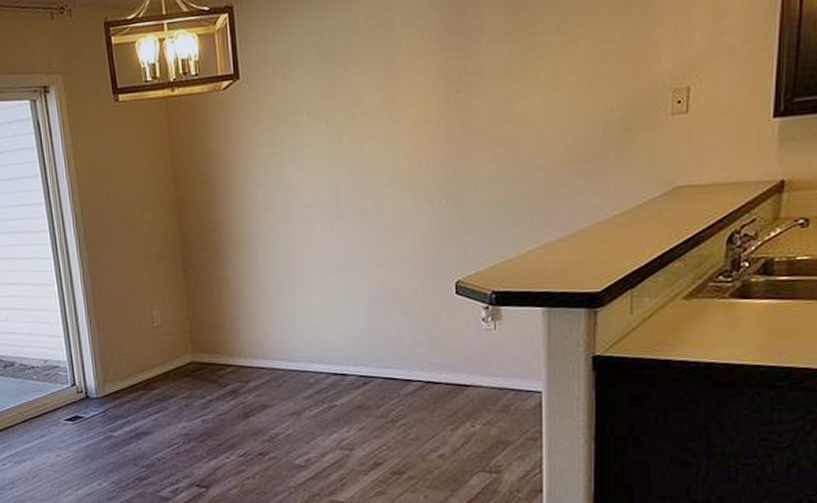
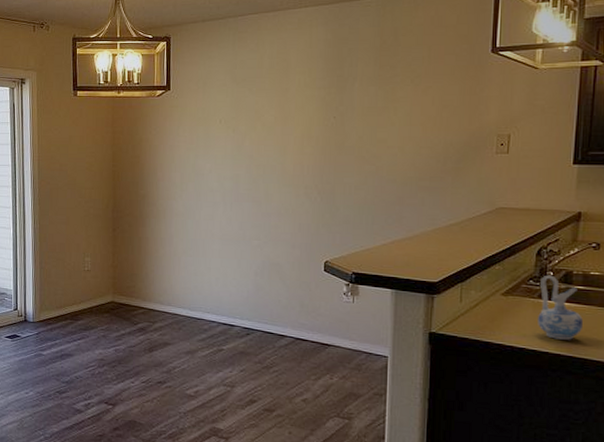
ceramic pitcher: none [730,266,787,347] -> present [538,275,583,340]

